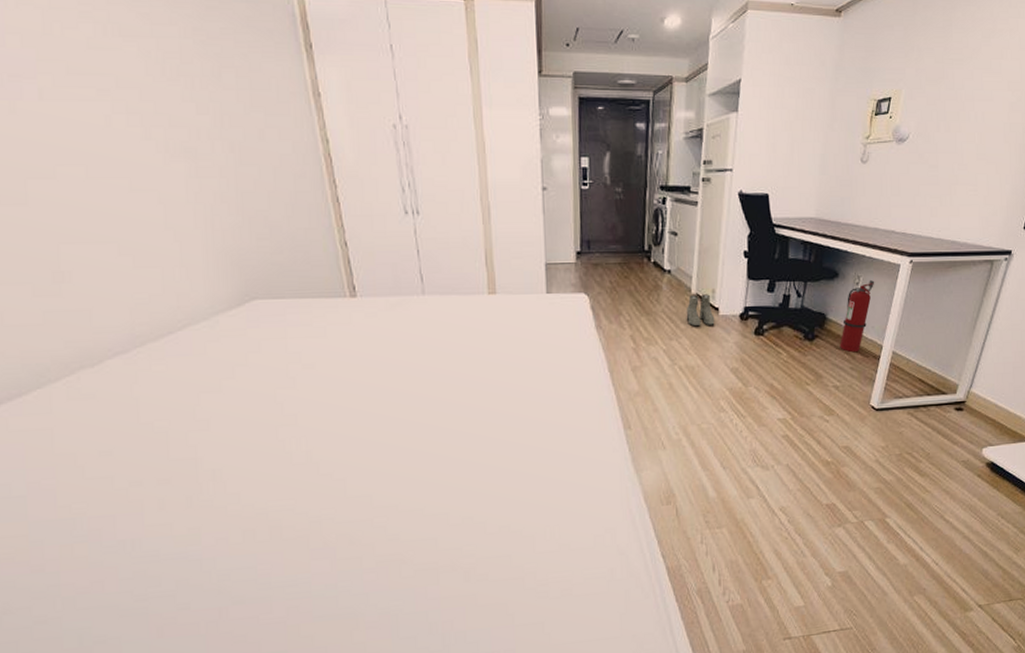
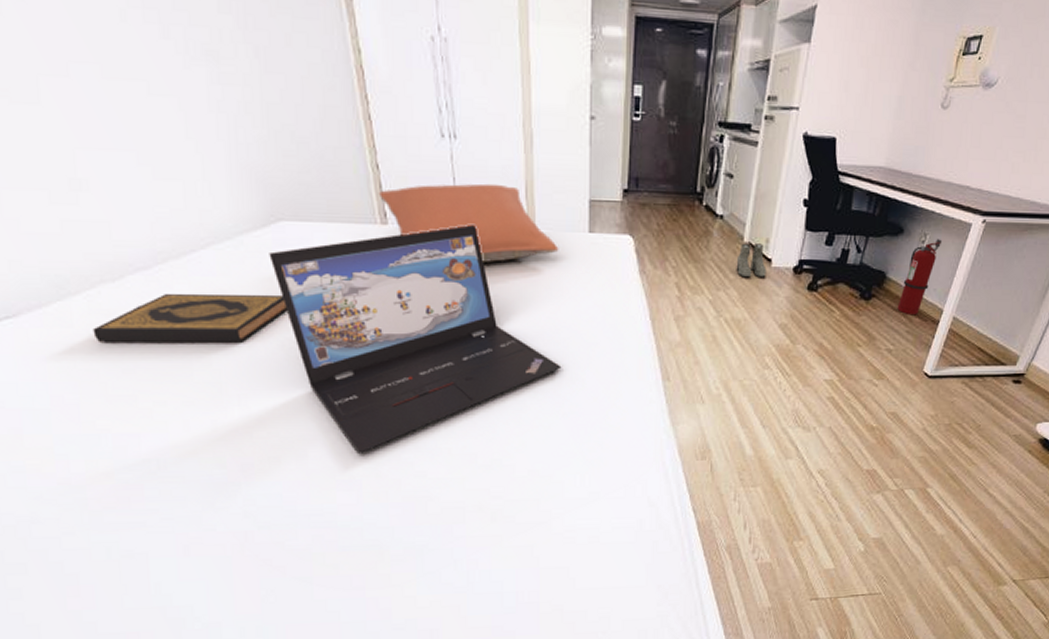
hardback book: none [71,371,261,426] -> present [93,293,287,344]
laptop: none [243,293,527,521] -> present [269,225,562,453]
pillow: none [346,253,519,327] -> present [378,183,559,262]

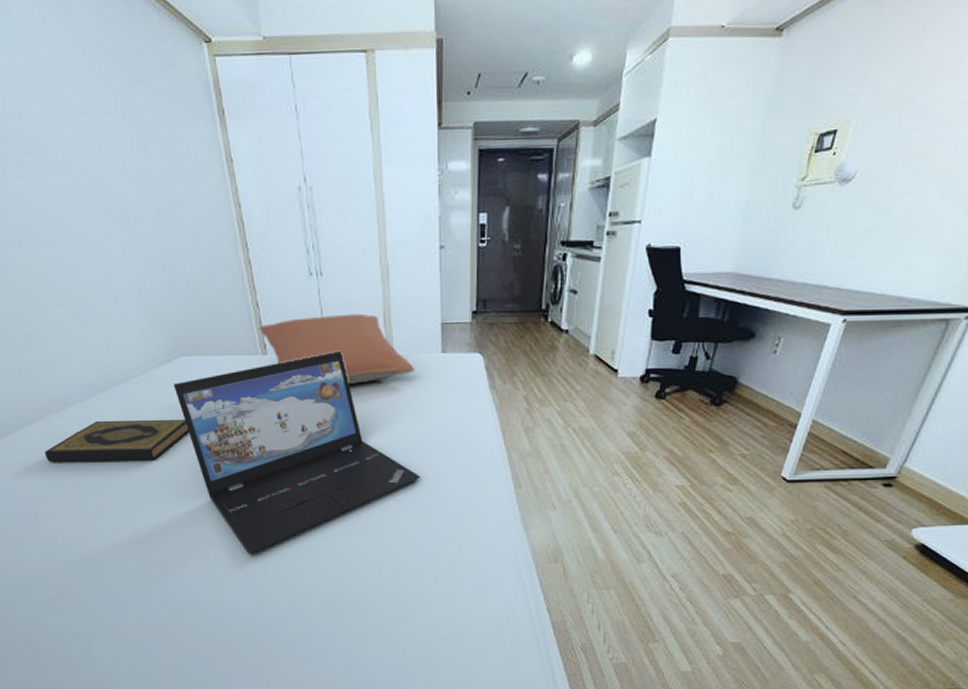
boots: present [736,243,767,278] -> none [582,355,613,389]
fire extinguisher: present [897,239,943,316] -> none [751,342,798,420]

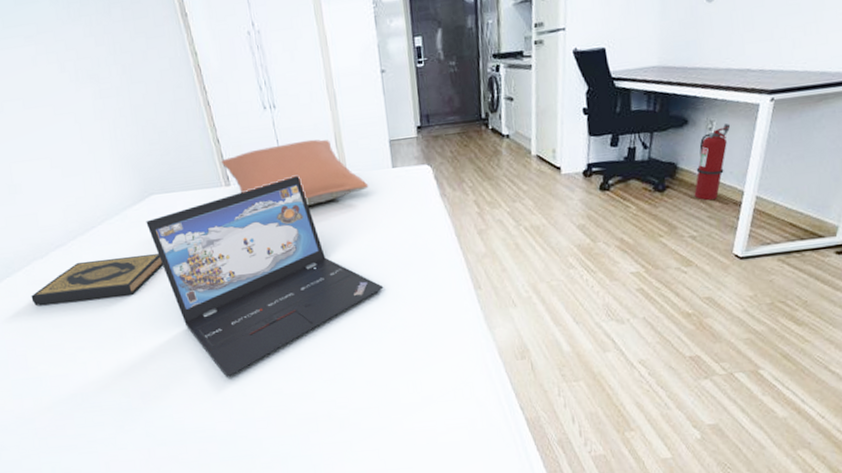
fire extinguisher: none [751,342,798,420] -> present [694,124,731,201]

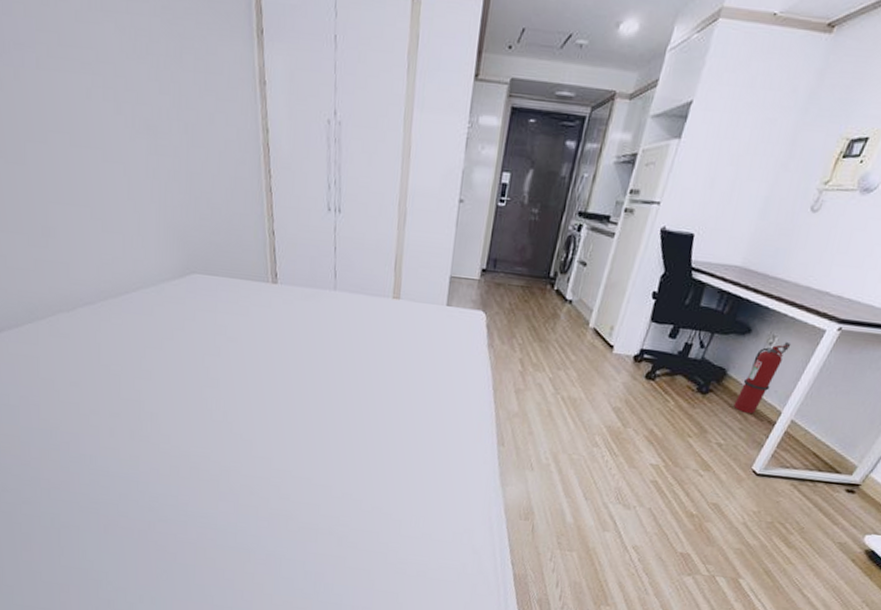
hardback book: present [31,254,163,305] -> none [52,325,193,371]
laptop: present [146,176,384,377] -> none [183,289,410,473]
pillow: present [220,139,369,206] -> none [272,252,419,325]

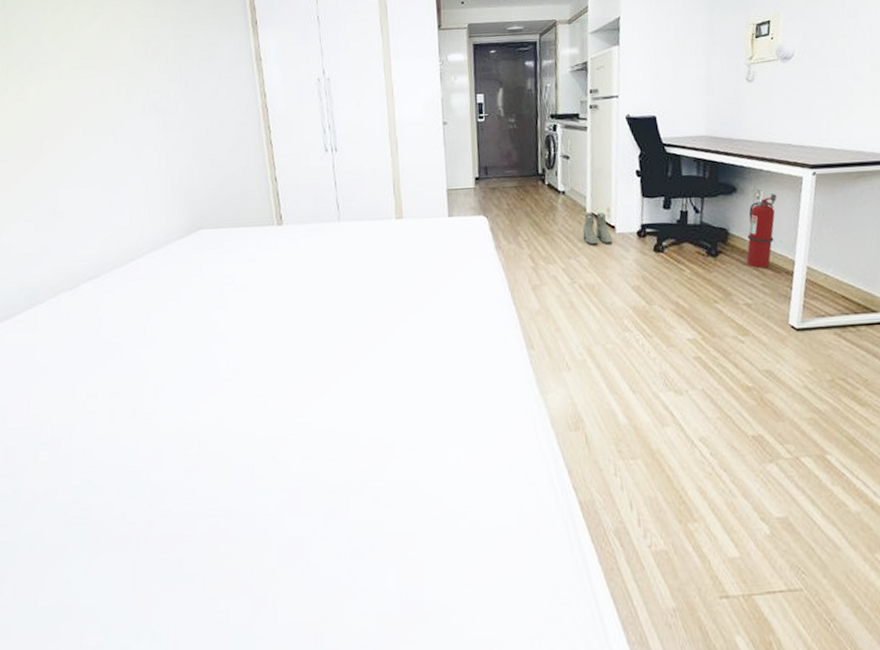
boots: none [578,328,608,362] -> present [582,213,612,245]

